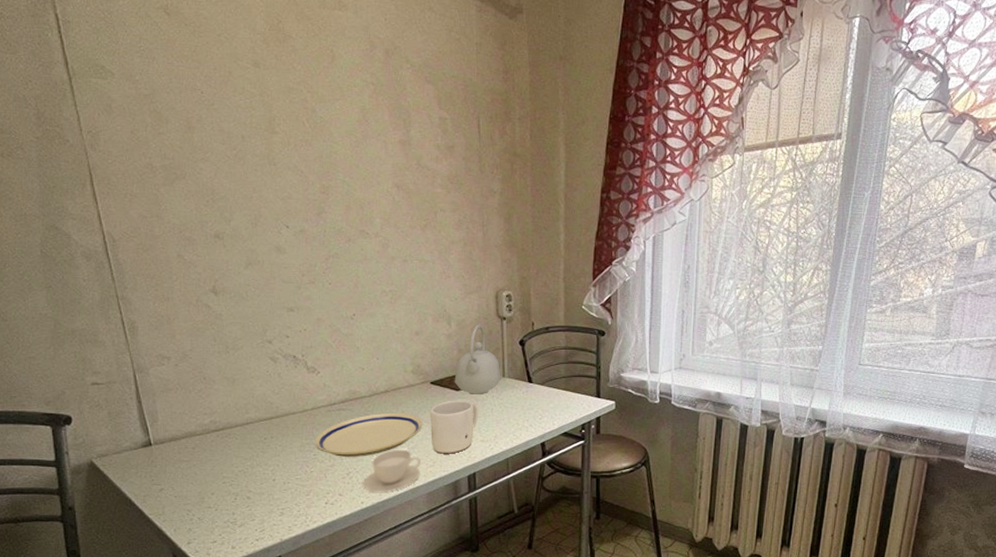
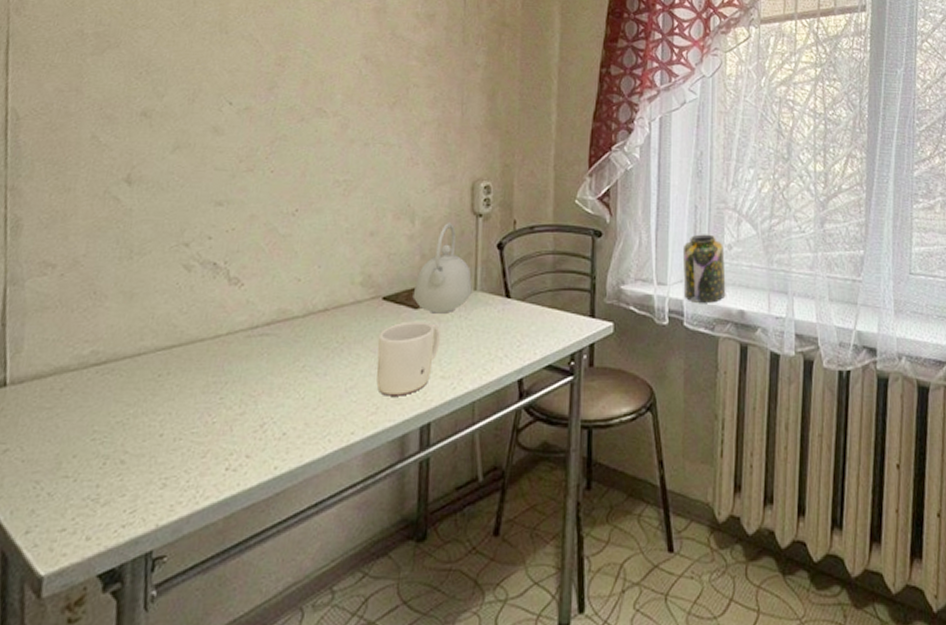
plate: present [314,412,423,457] -> none [223,338,369,401]
teacup: present [363,449,421,492] -> none [280,389,360,452]
jar: none [671,333,707,387] -> present [682,234,726,303]

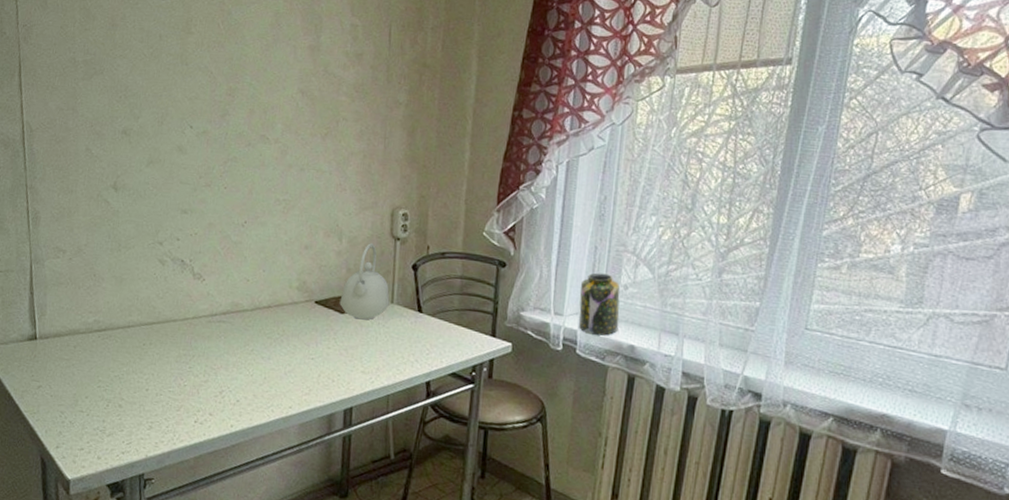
mug: present [376,321,441,396] -> none [309,323,363,383]

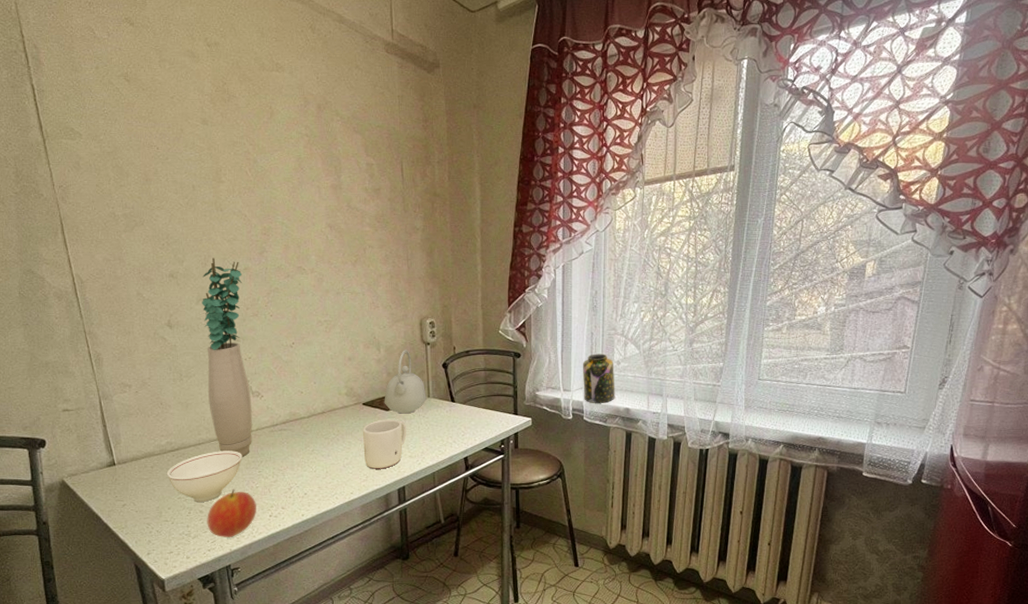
bowl: none [89,337,174,396] -> present [166,451,242,503]
fruit: none [124,384,182,441] -> present [206,489,256,537]
vase: none [144,116,199,348] -> present [202,258,252,457]
mug: none [309,323,363,383] -> present [362,419,407,469]

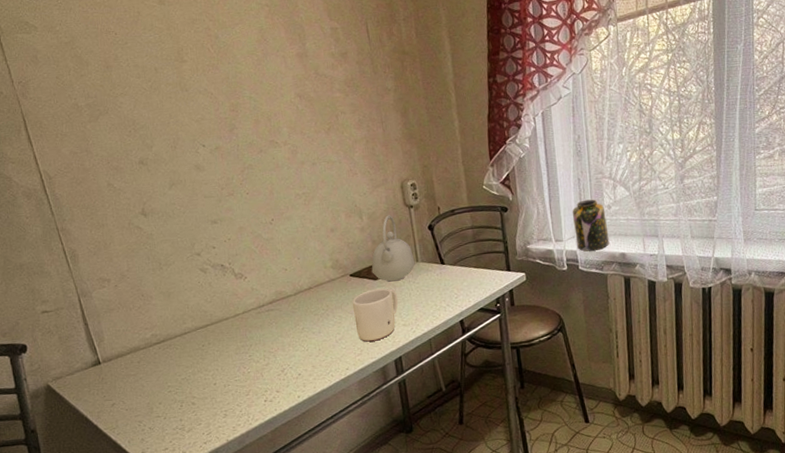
bowl: present [166,451,242,503] -> none [154,336,231,395]
vase: present [202,258,252,457] -> none [173,140,240,343]
fruit: present [206,489,256,537] -> none [199,376,251,428]

